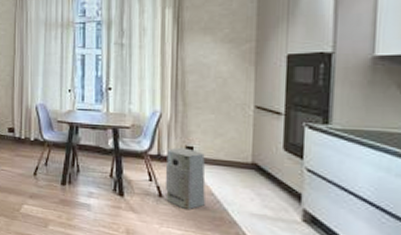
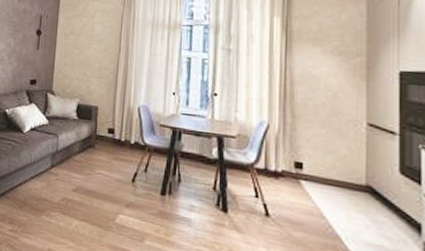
air purifier: present [165,147,206,209] -> none [272,162,316,233]

